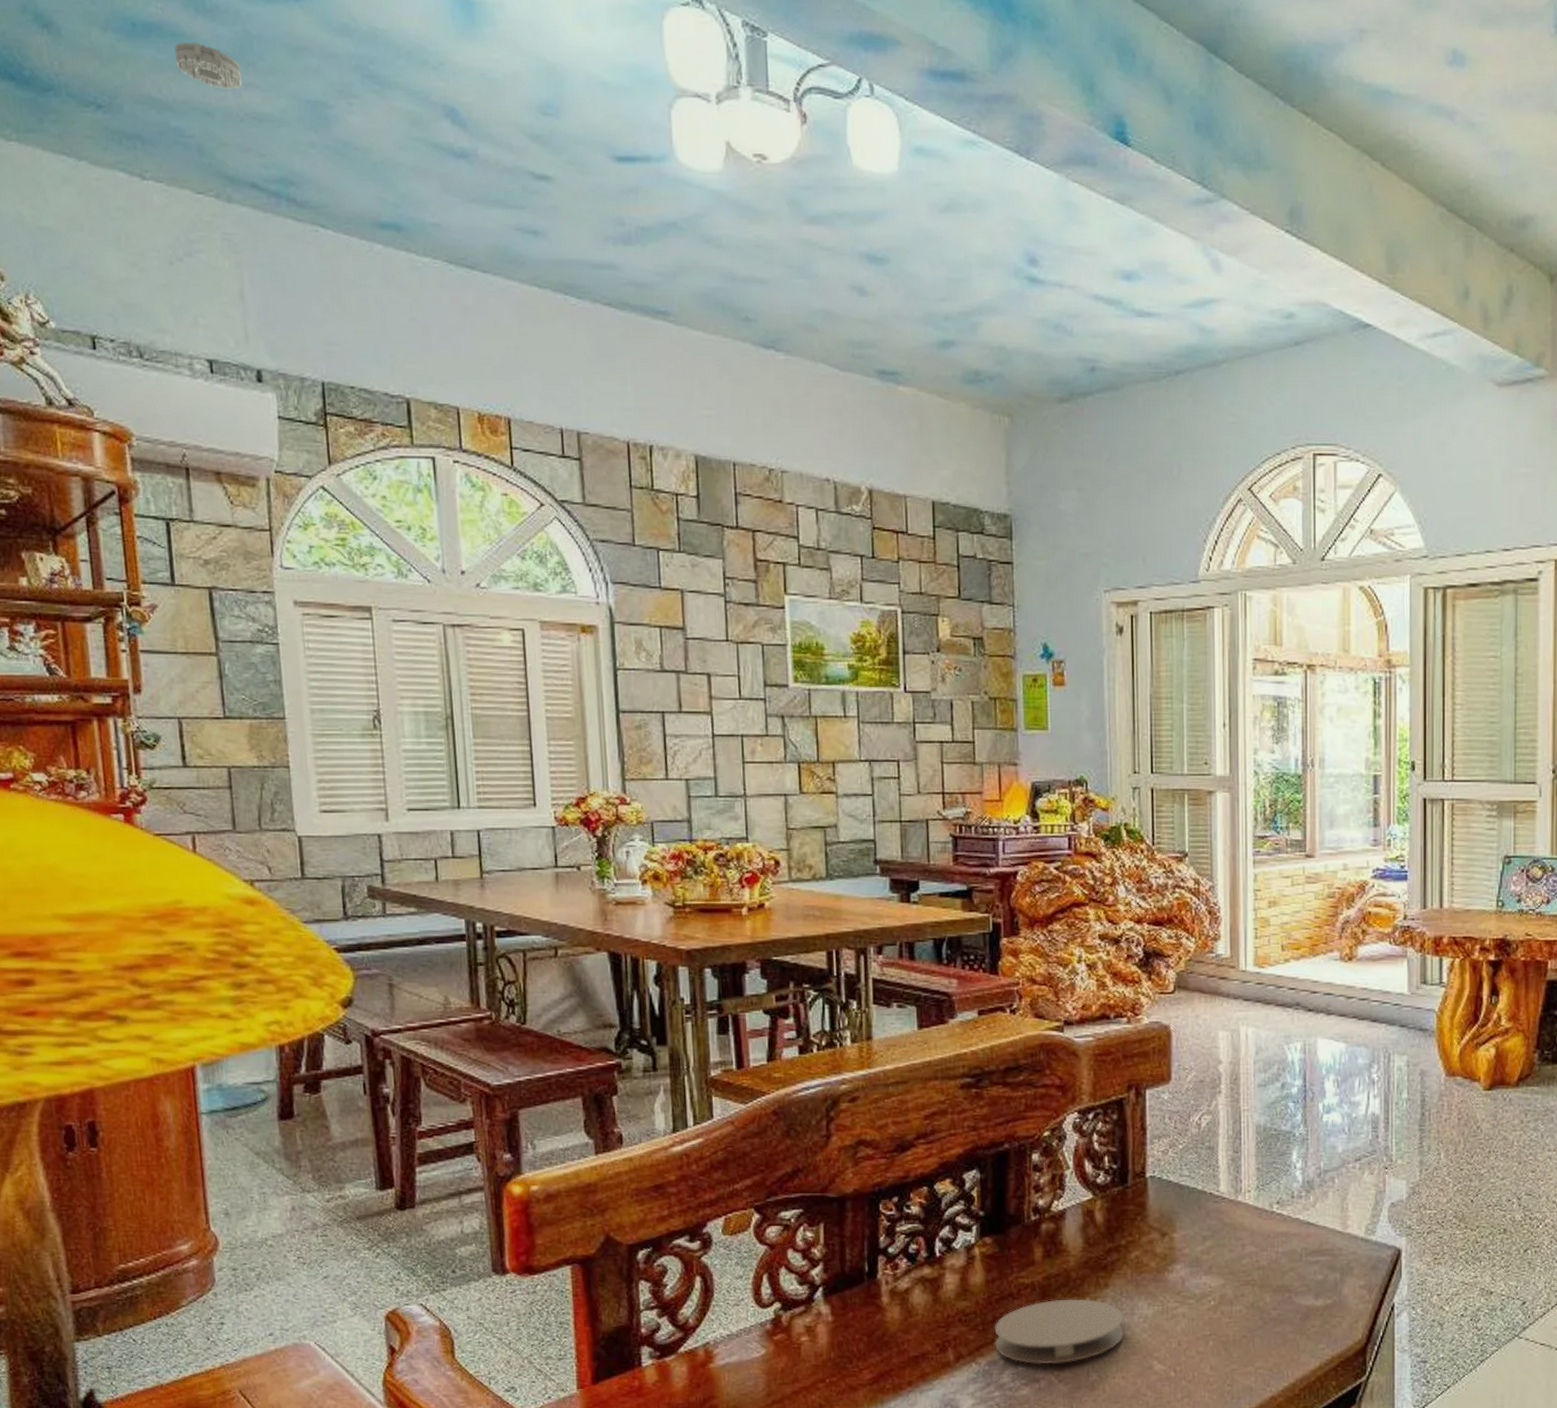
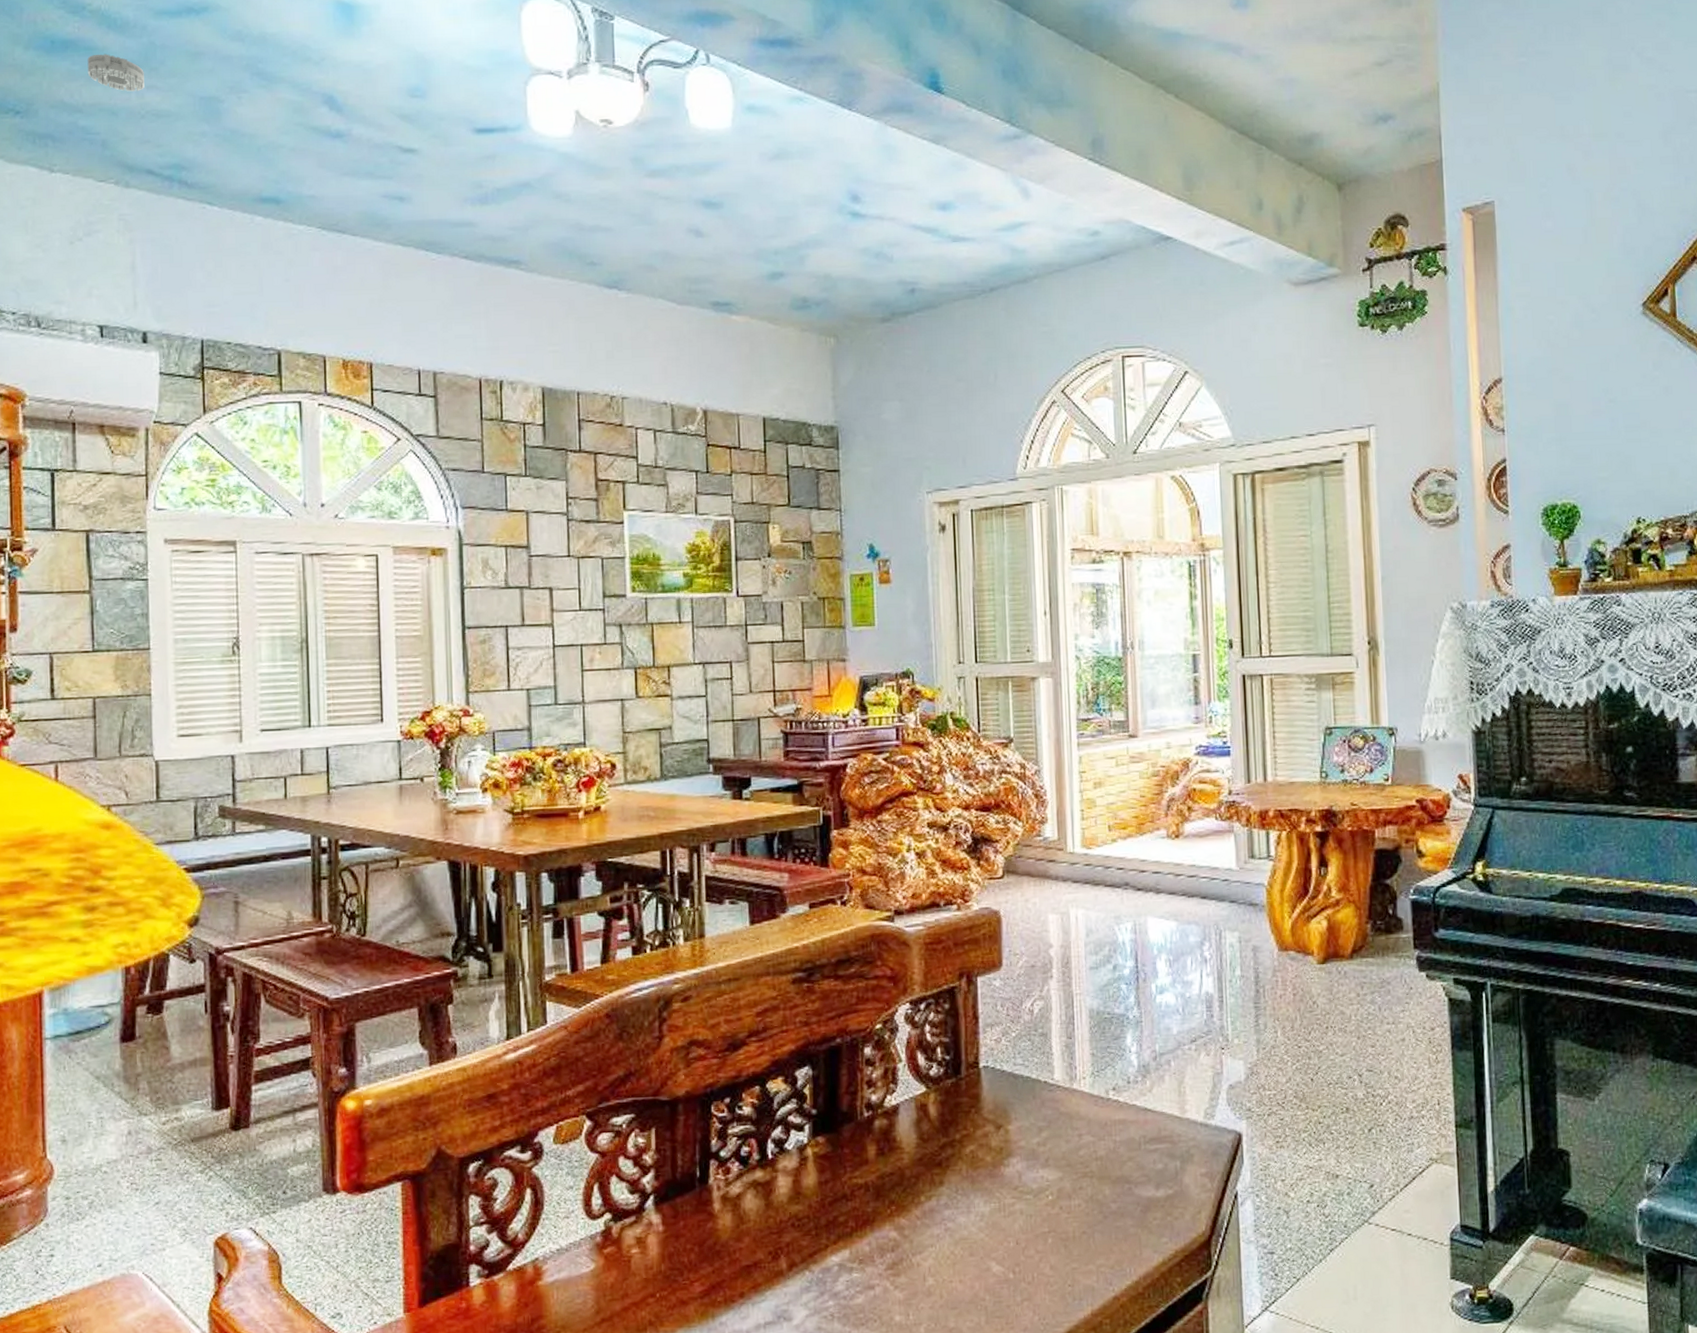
coaster: present [994,1298,1124,1365] -> none [828,1197,961,1270]

